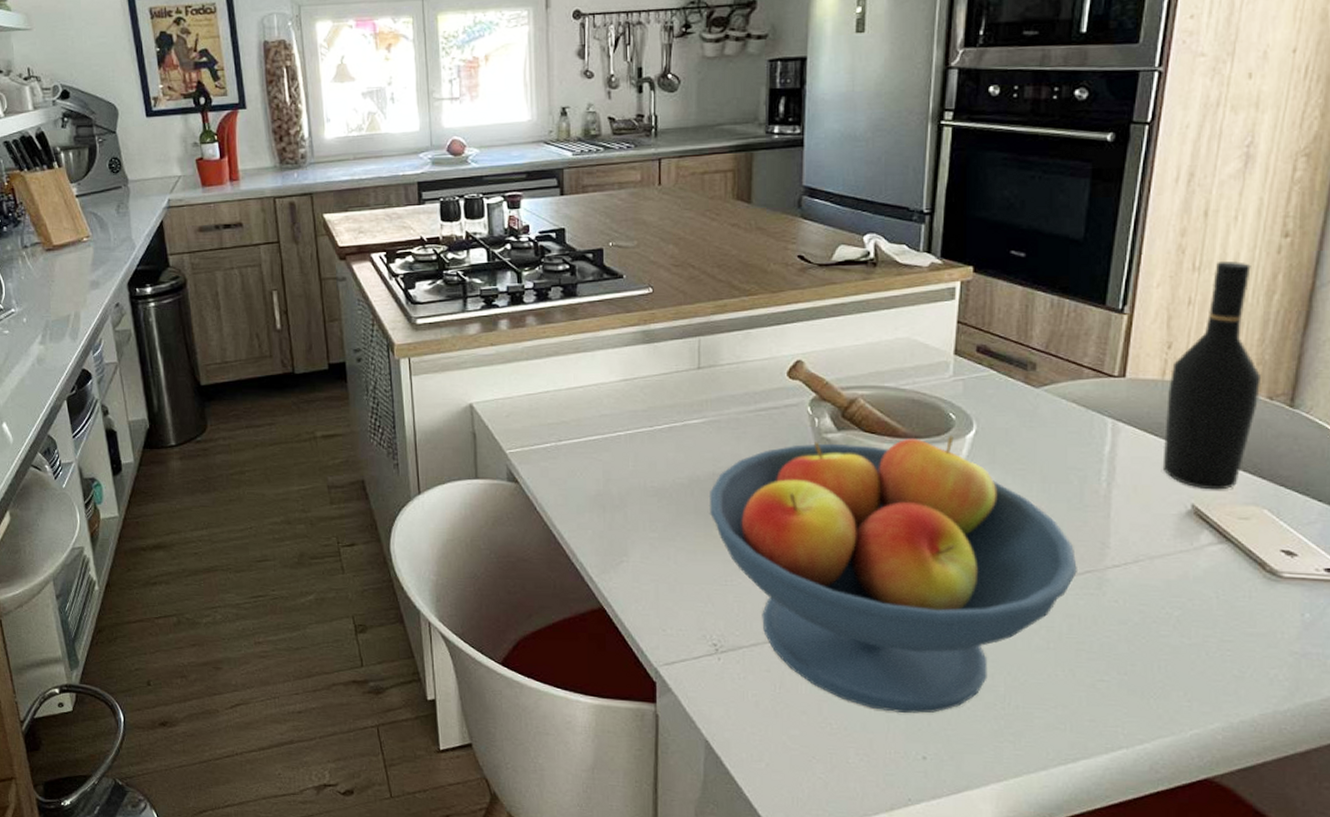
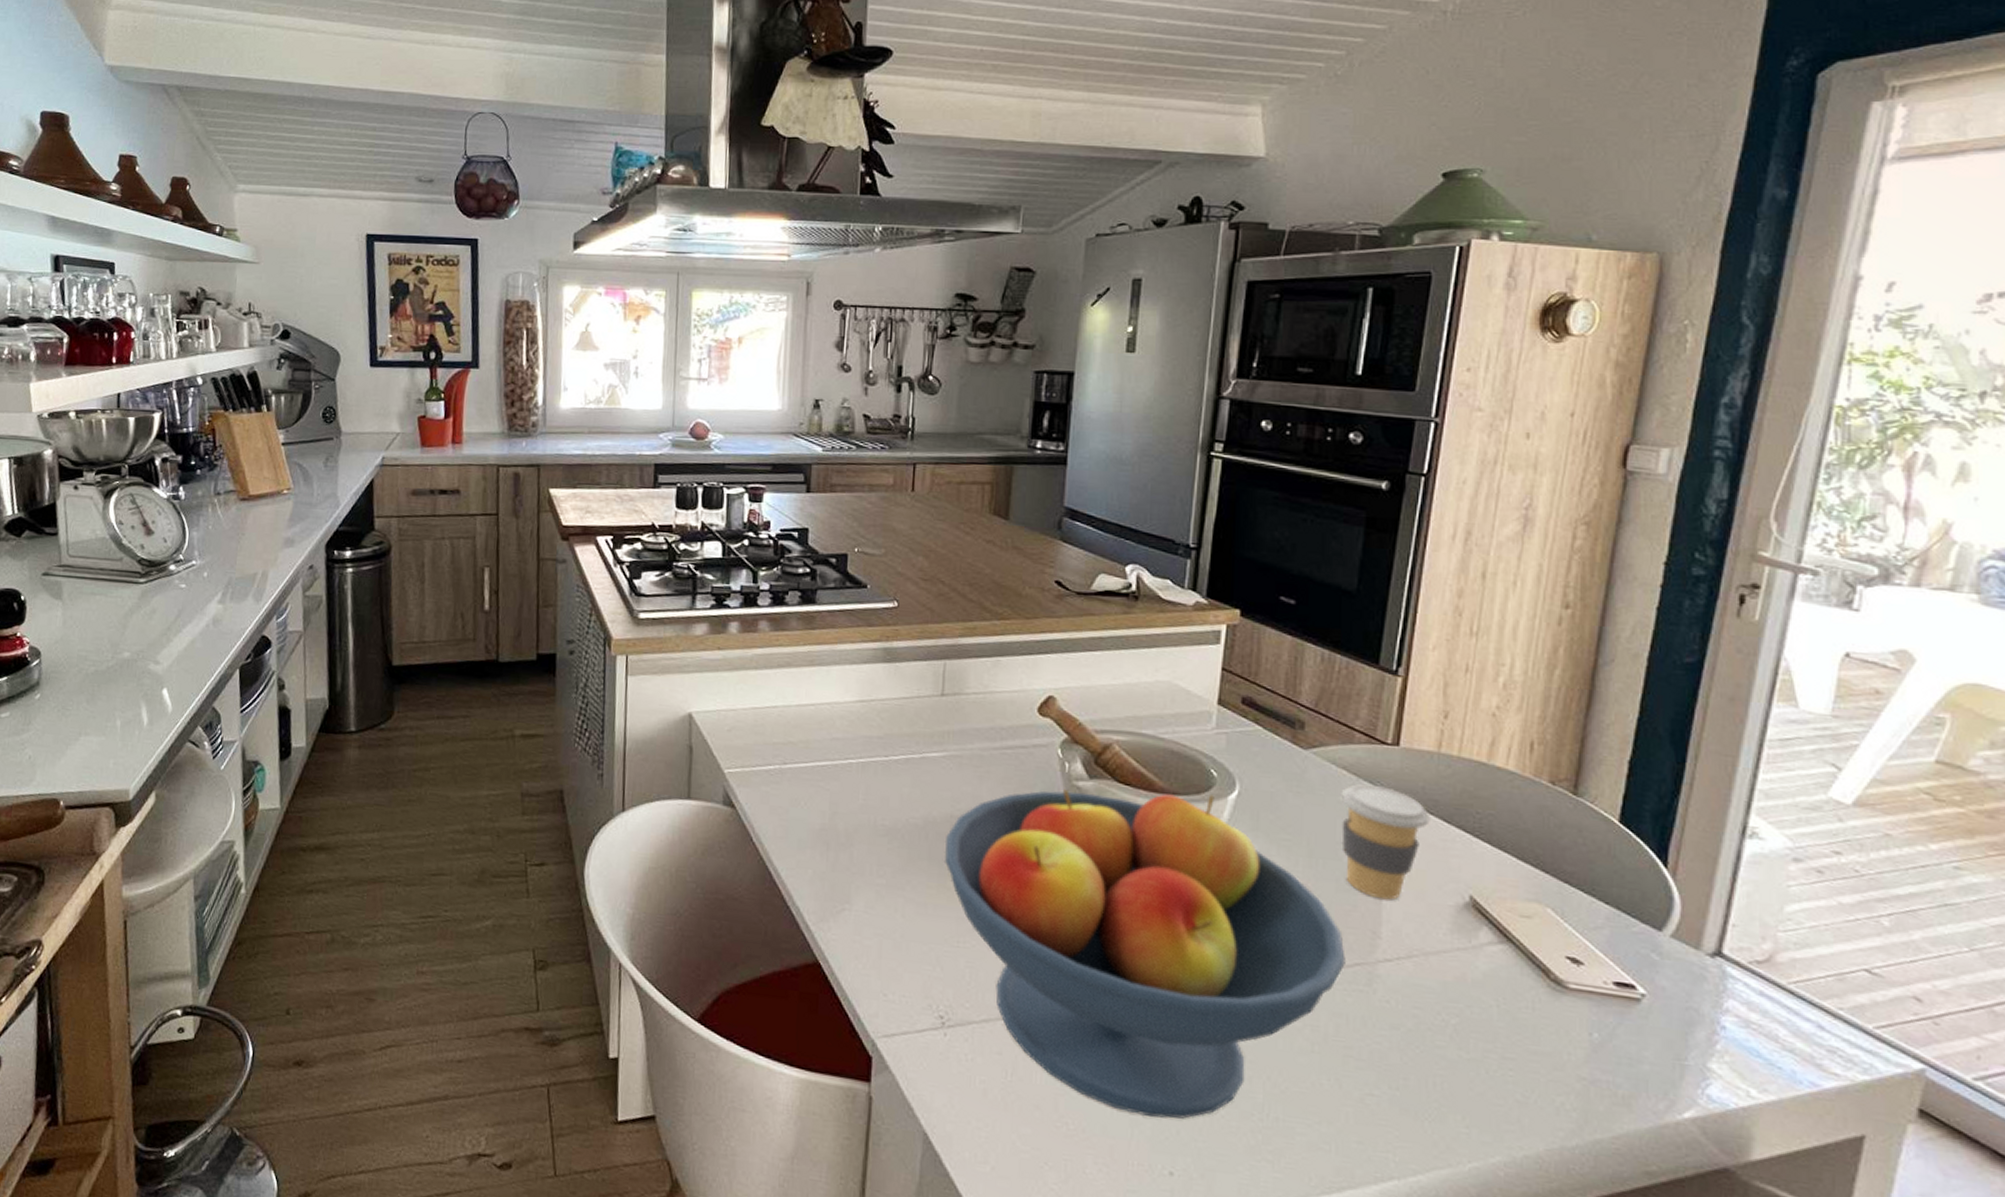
coffee cup: none [1071,414,1155,514] -> present [1340,783,1430,900]
wine bottle: present [1162,261,1262,490] -> none [1438,628,1544,882]

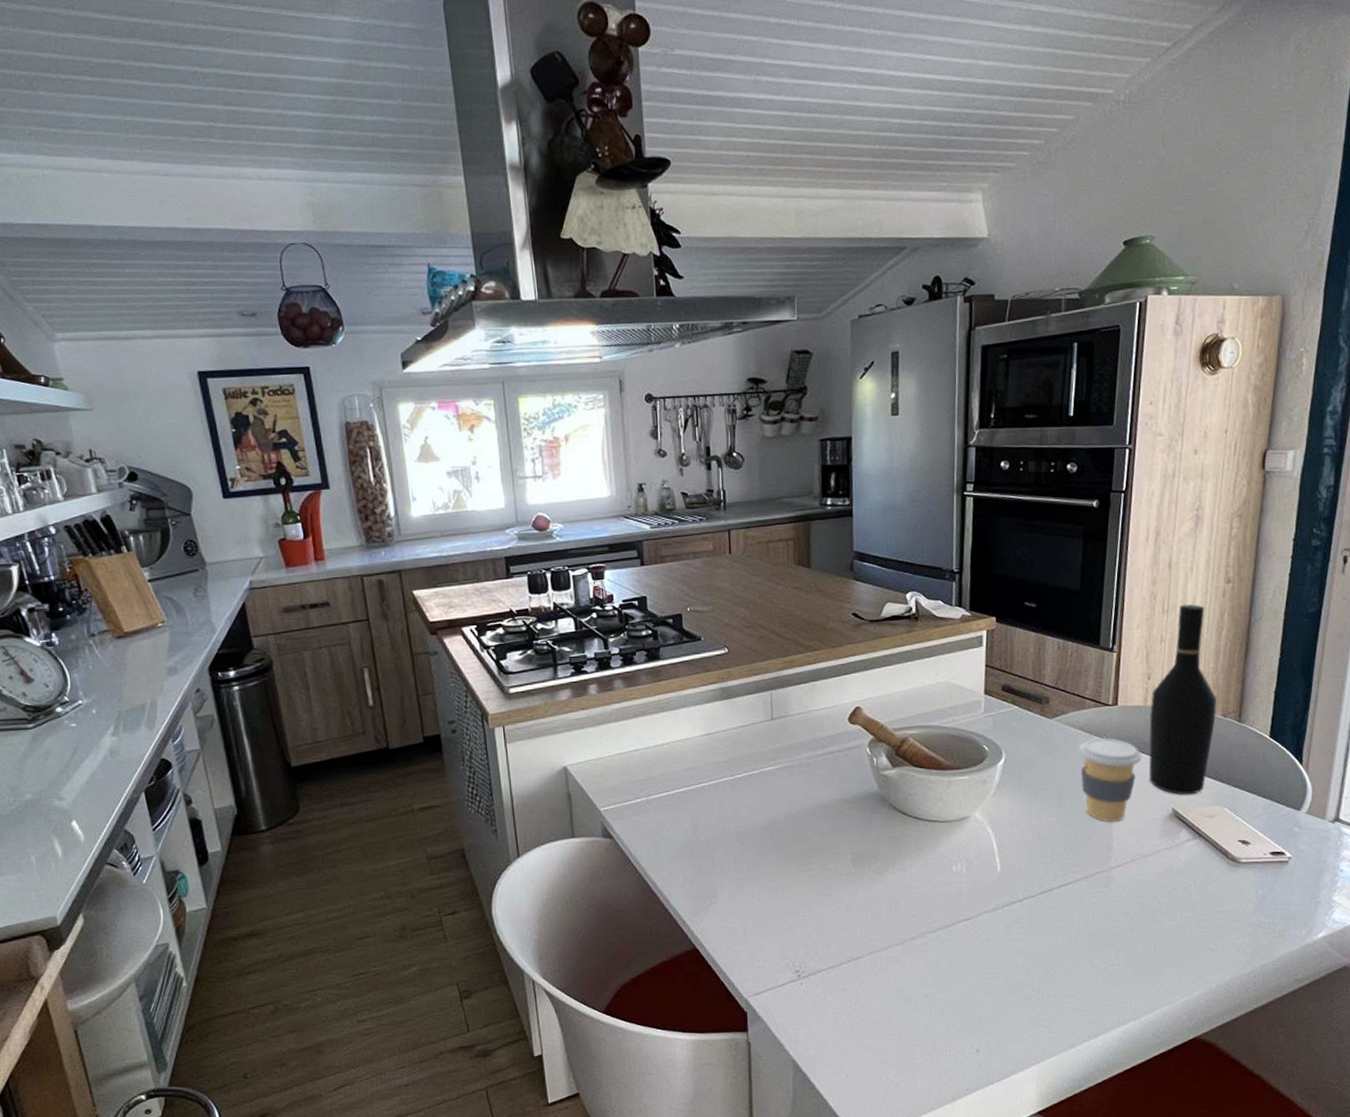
fruit bowl: present [943,789,1346,1119] -> none [786,765,1089,1013]
wine bottle: none [1438,628,1544,882] -> present [1148,604,1217,795]

